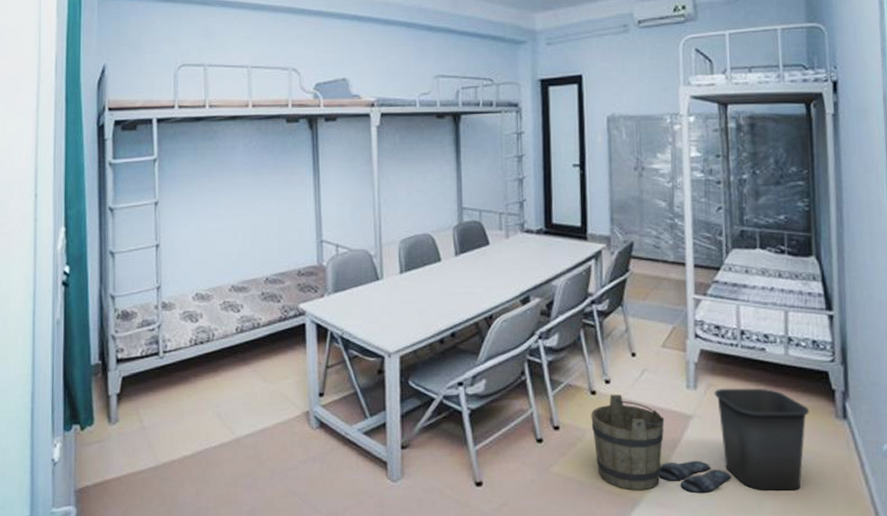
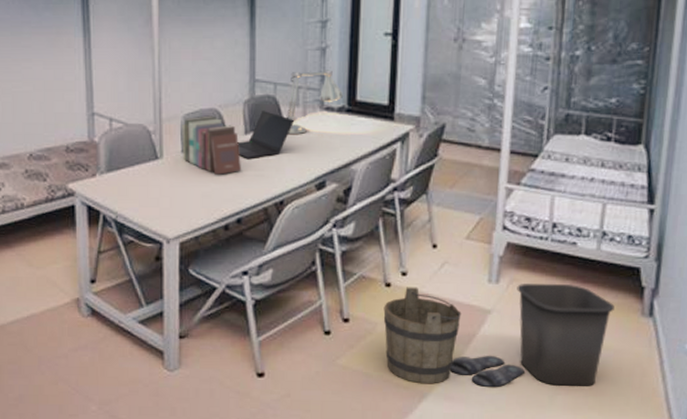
books: none [400,240,453,293] -> present [182,115,241,175]
laptop: none [449,235,499,278] -> present [237,111,295,160]
desk lamp: none [491,197,541,255] -> present [286,70,344,135]

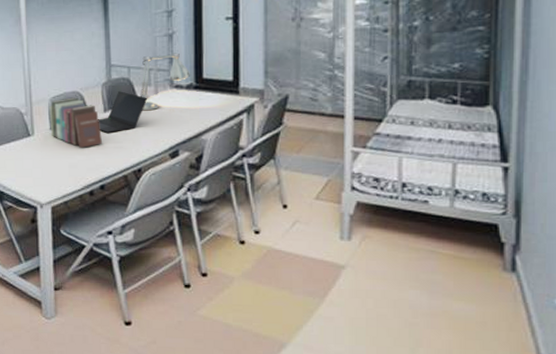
bucket: present [383,287,462,384] -> none [239,244,315,335]
slippers: present [449,355,525,388] -> none [307,308,383,339]
waste bin: present [517,283,615,387] -> none [370,240,473,341]

